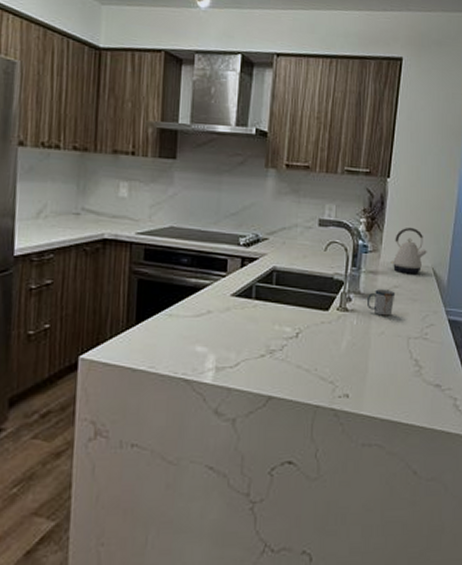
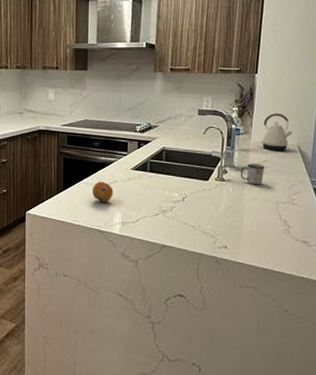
fruit: none [177,311,206,340] -> present [93,181,113,202]

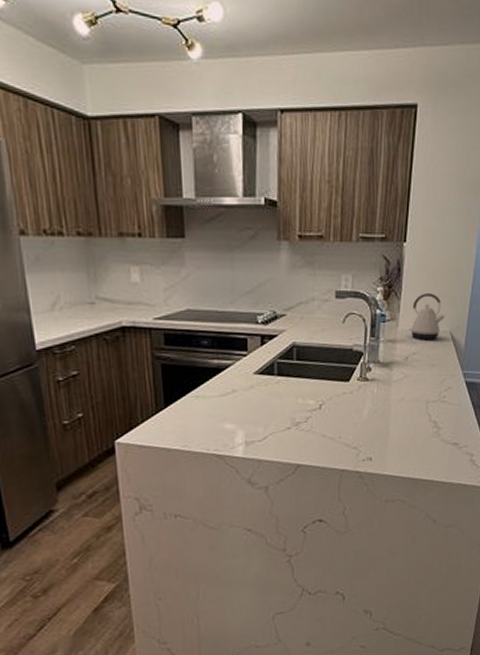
fruit: present [93,181,113,202] -> none [204,392,232,419]
mug: present [241,163,265,185] -> none [387,357,414,383]

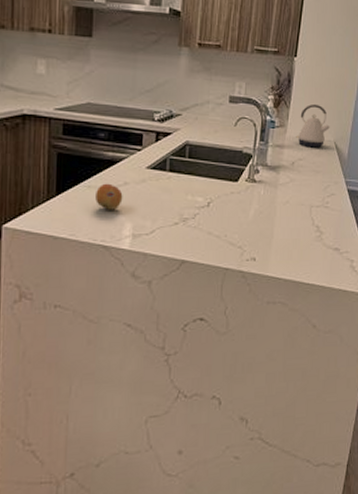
fruit: none [204,392,232,419] -> present [95,183,123,210]

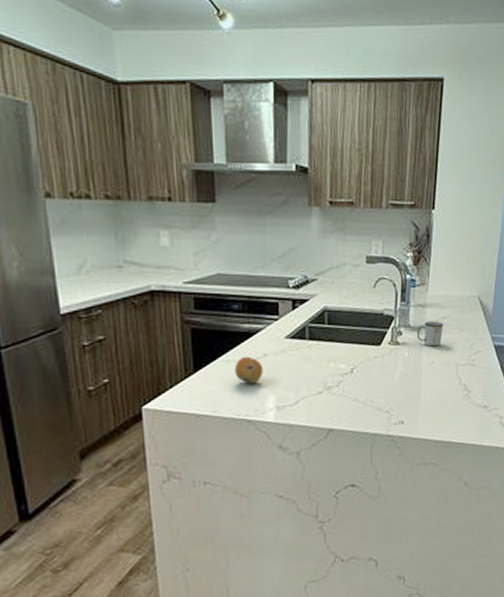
mug: none [274,162,300,187] -> present [417,321,444,347]
kettle: present [296,103,330,148] -> none [438,258,473,305]

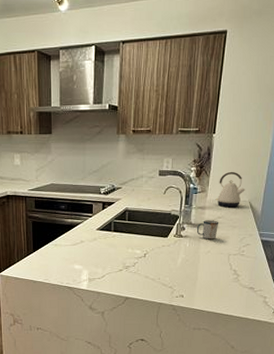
fruit: present [235,356,263,384] -> none [61,242,80,261]
kettle: none [438,258,473,305] -> present [215,171,245,208]

